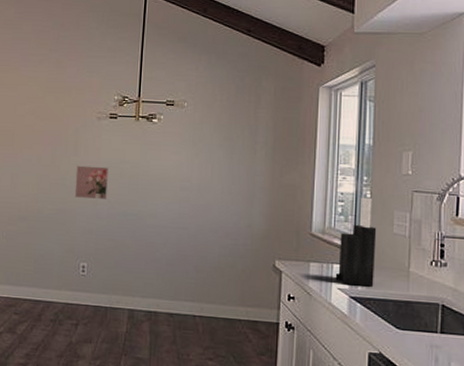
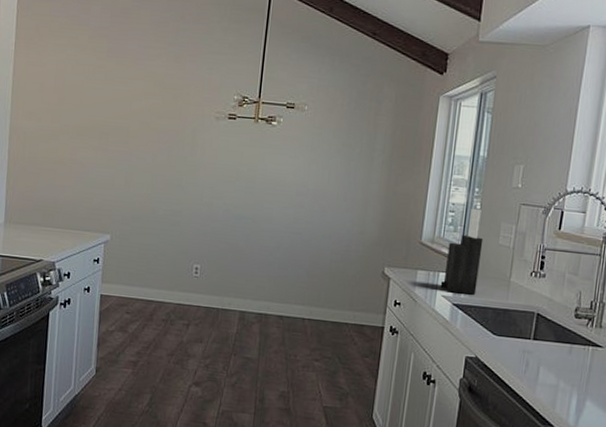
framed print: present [74,165,108,199] -> none [189,166,225,202]

